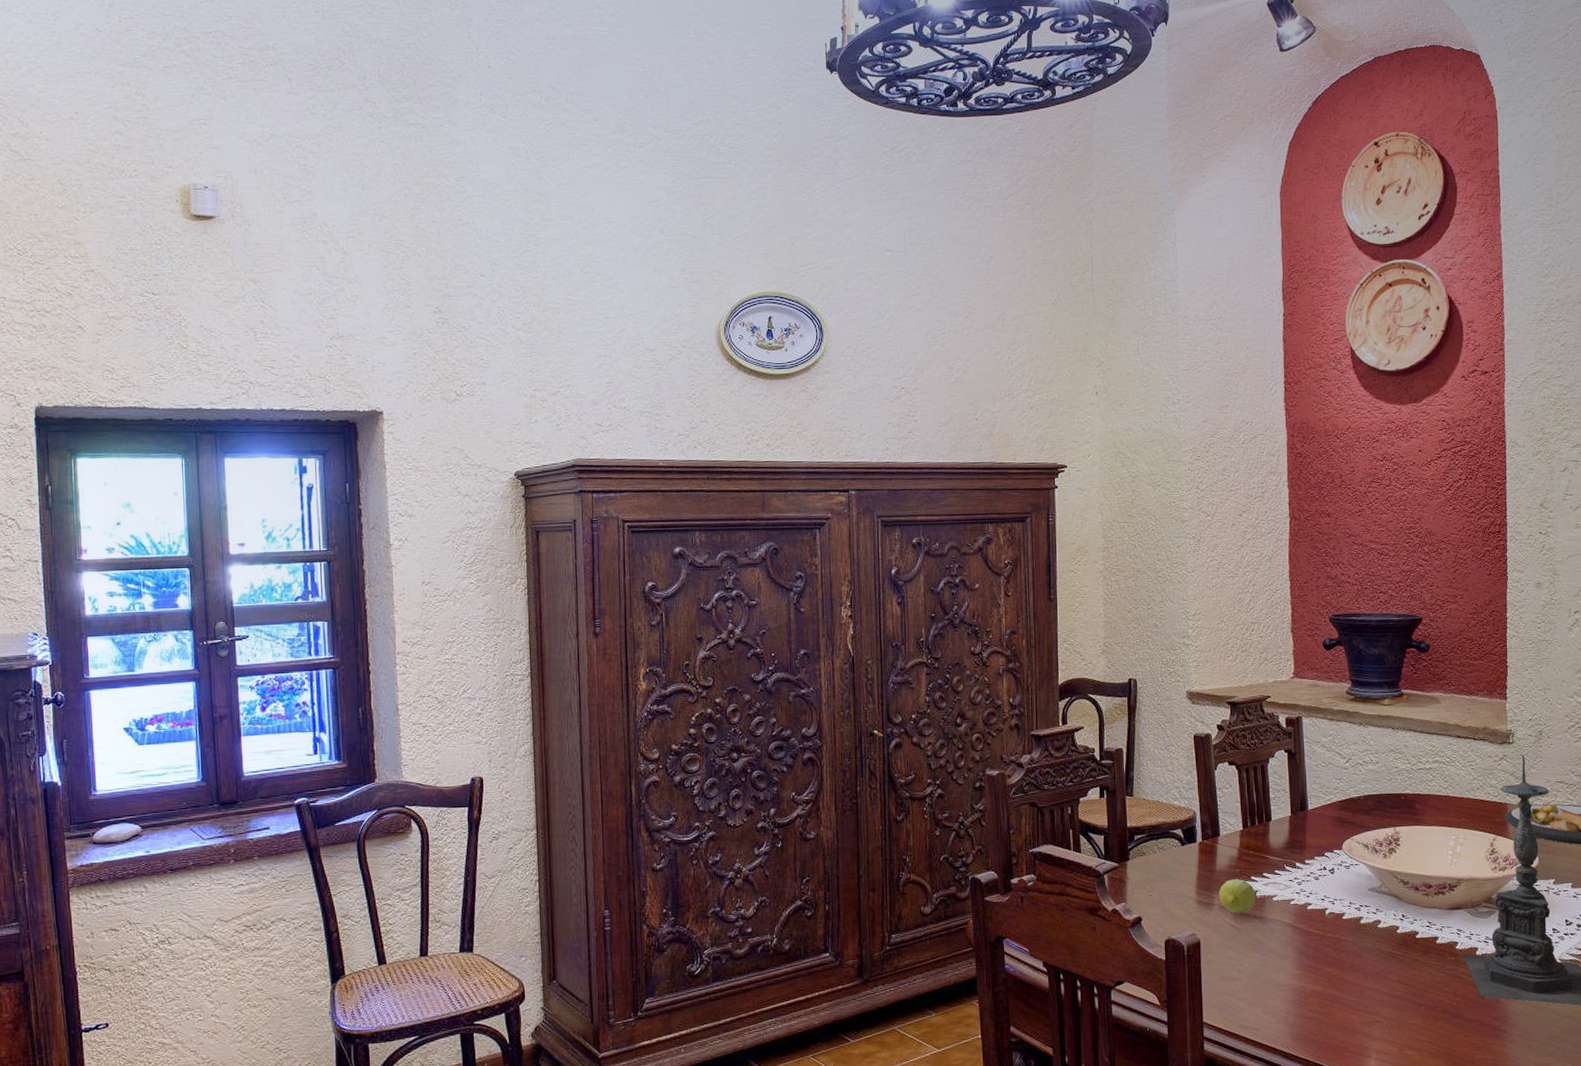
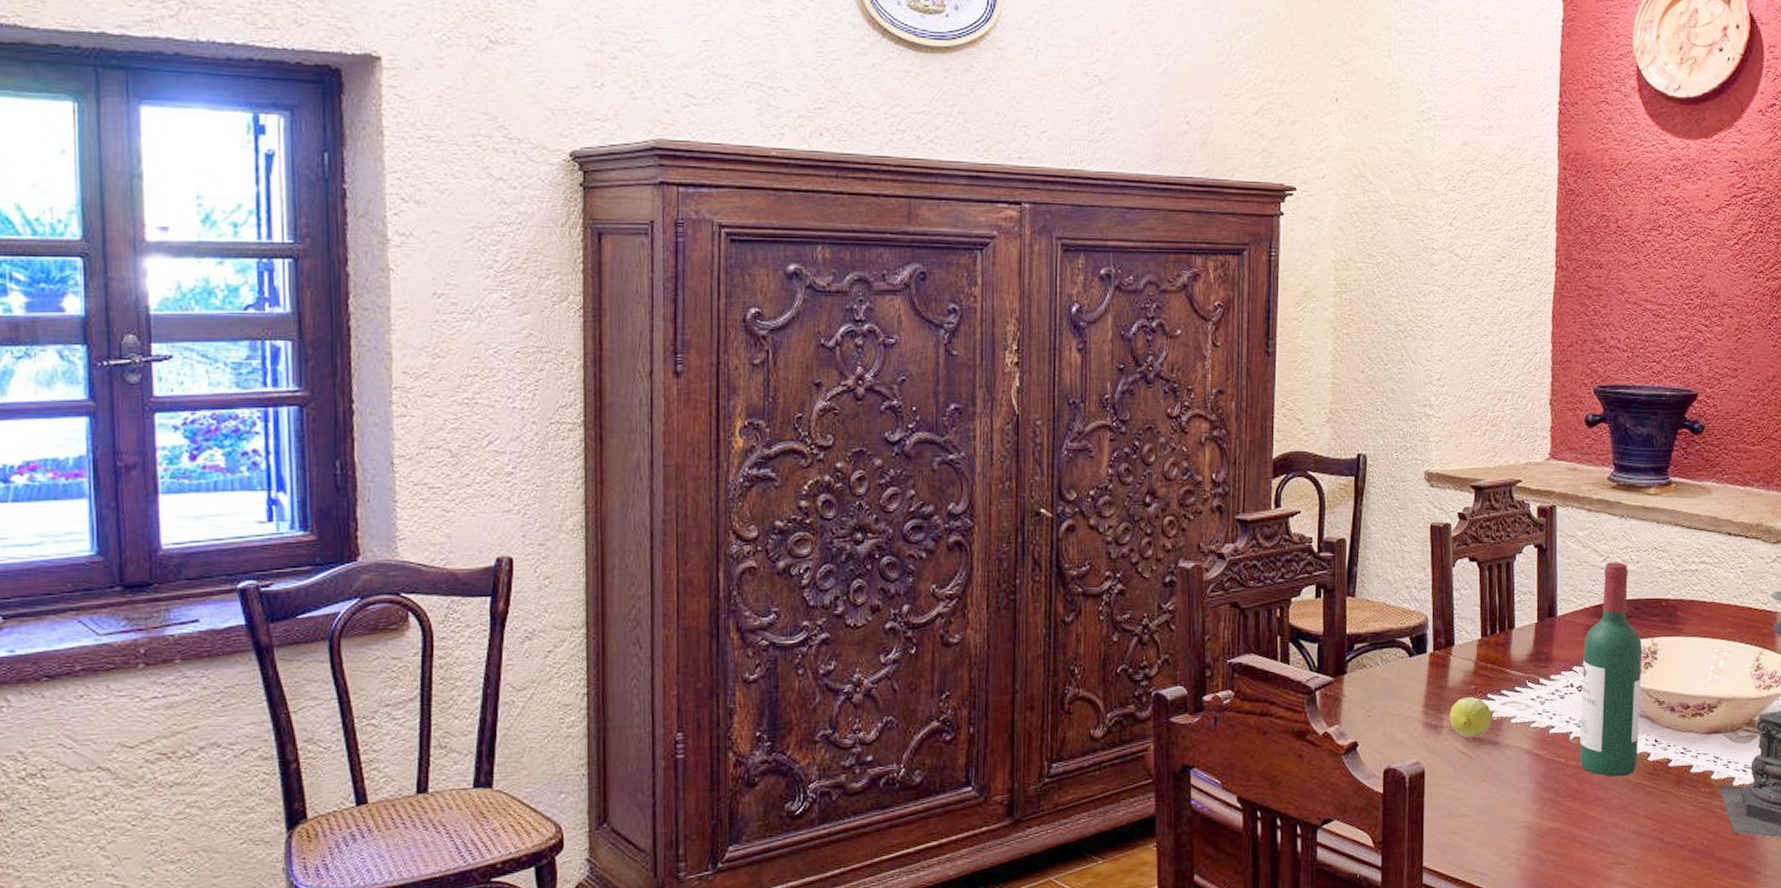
wine bottle: none [1333,763,1388,947] -> present [1580,562,1643,777]

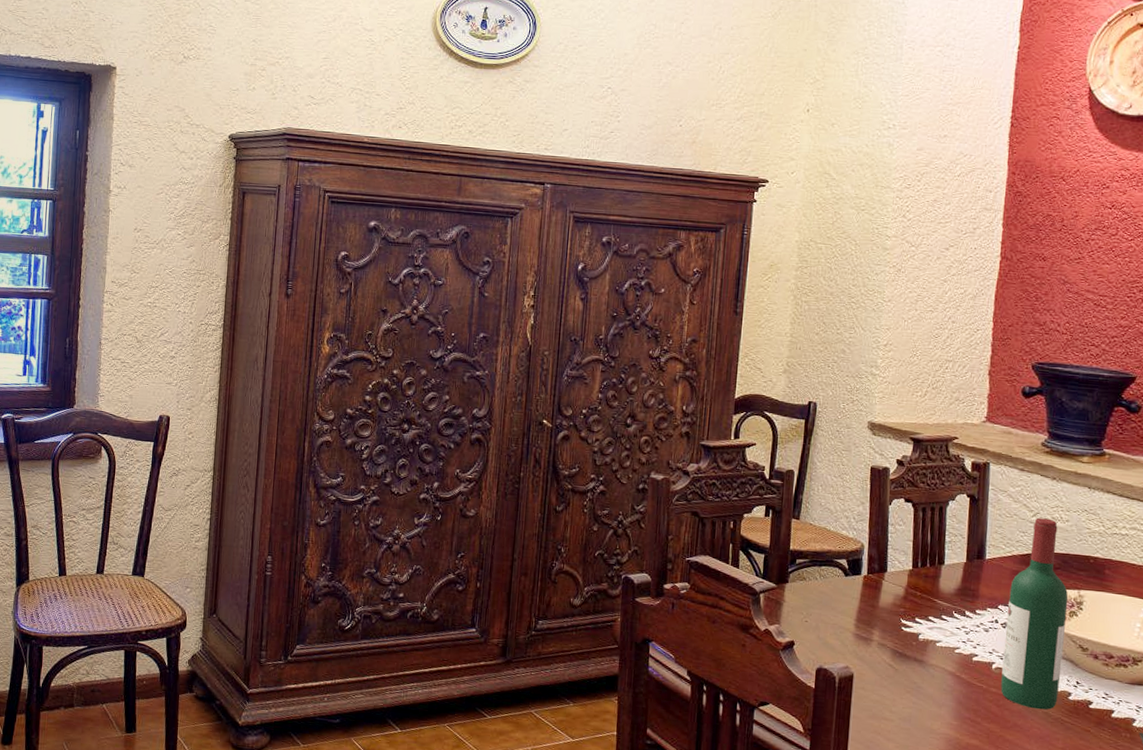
fruit: present [1449,696,1492,738] -> none [878,617,919,654]

